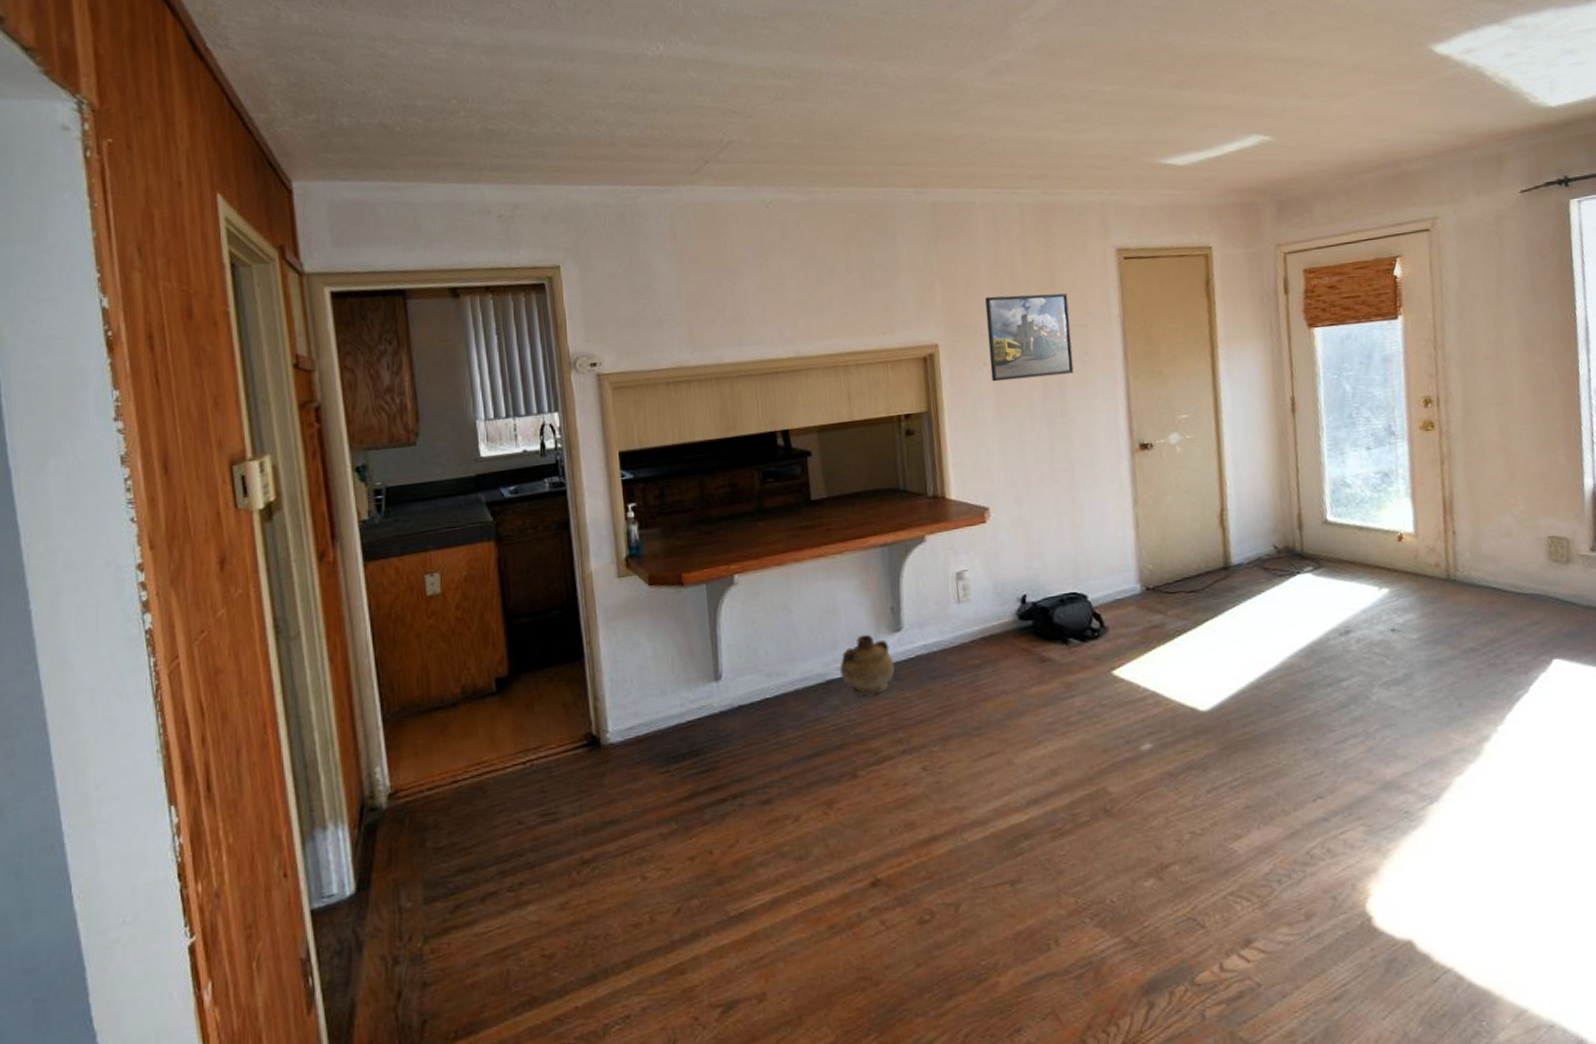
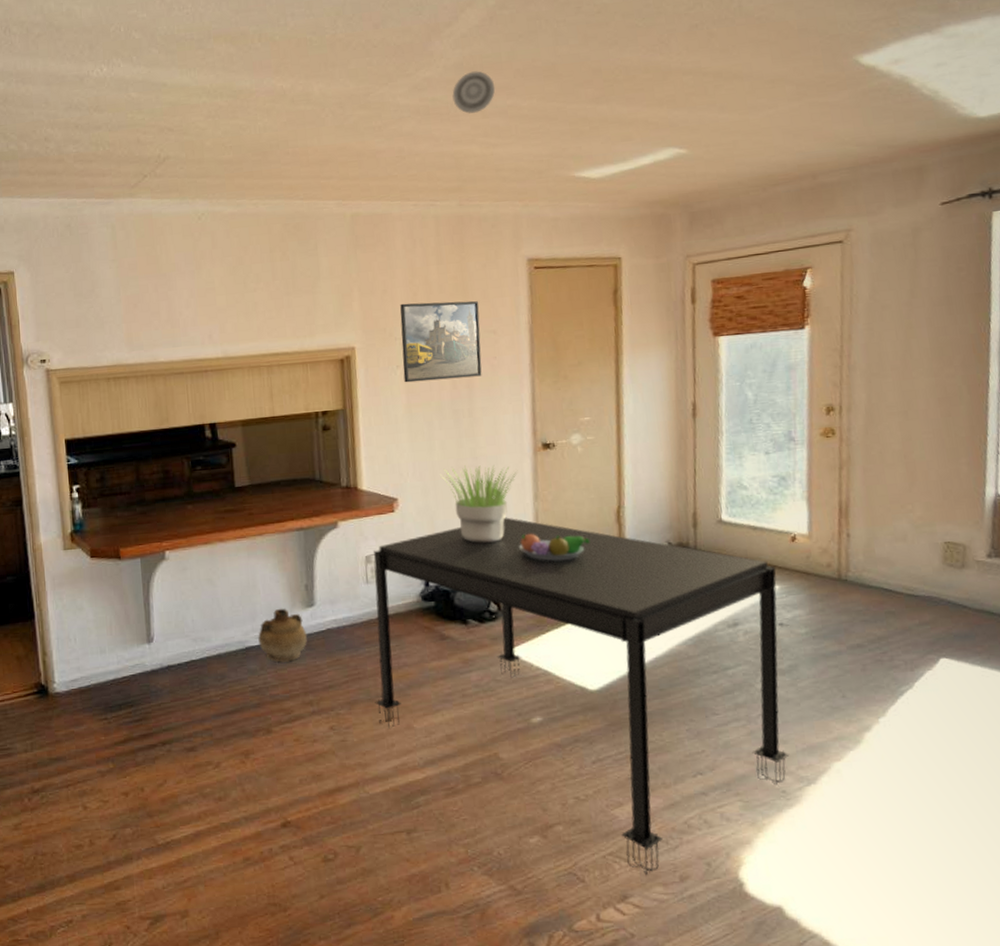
dining table: none [964,524,1410,915] -> present [373,517,790,875]
smoke detector: none [1032,55,1077,98] -> present [452,71,496,114]
potted plant: none [1034,469,1115,554] -> present [440,465,517,543]
fruit bowl: none [1120,542,1194,571] -> present [519,534,591,561]

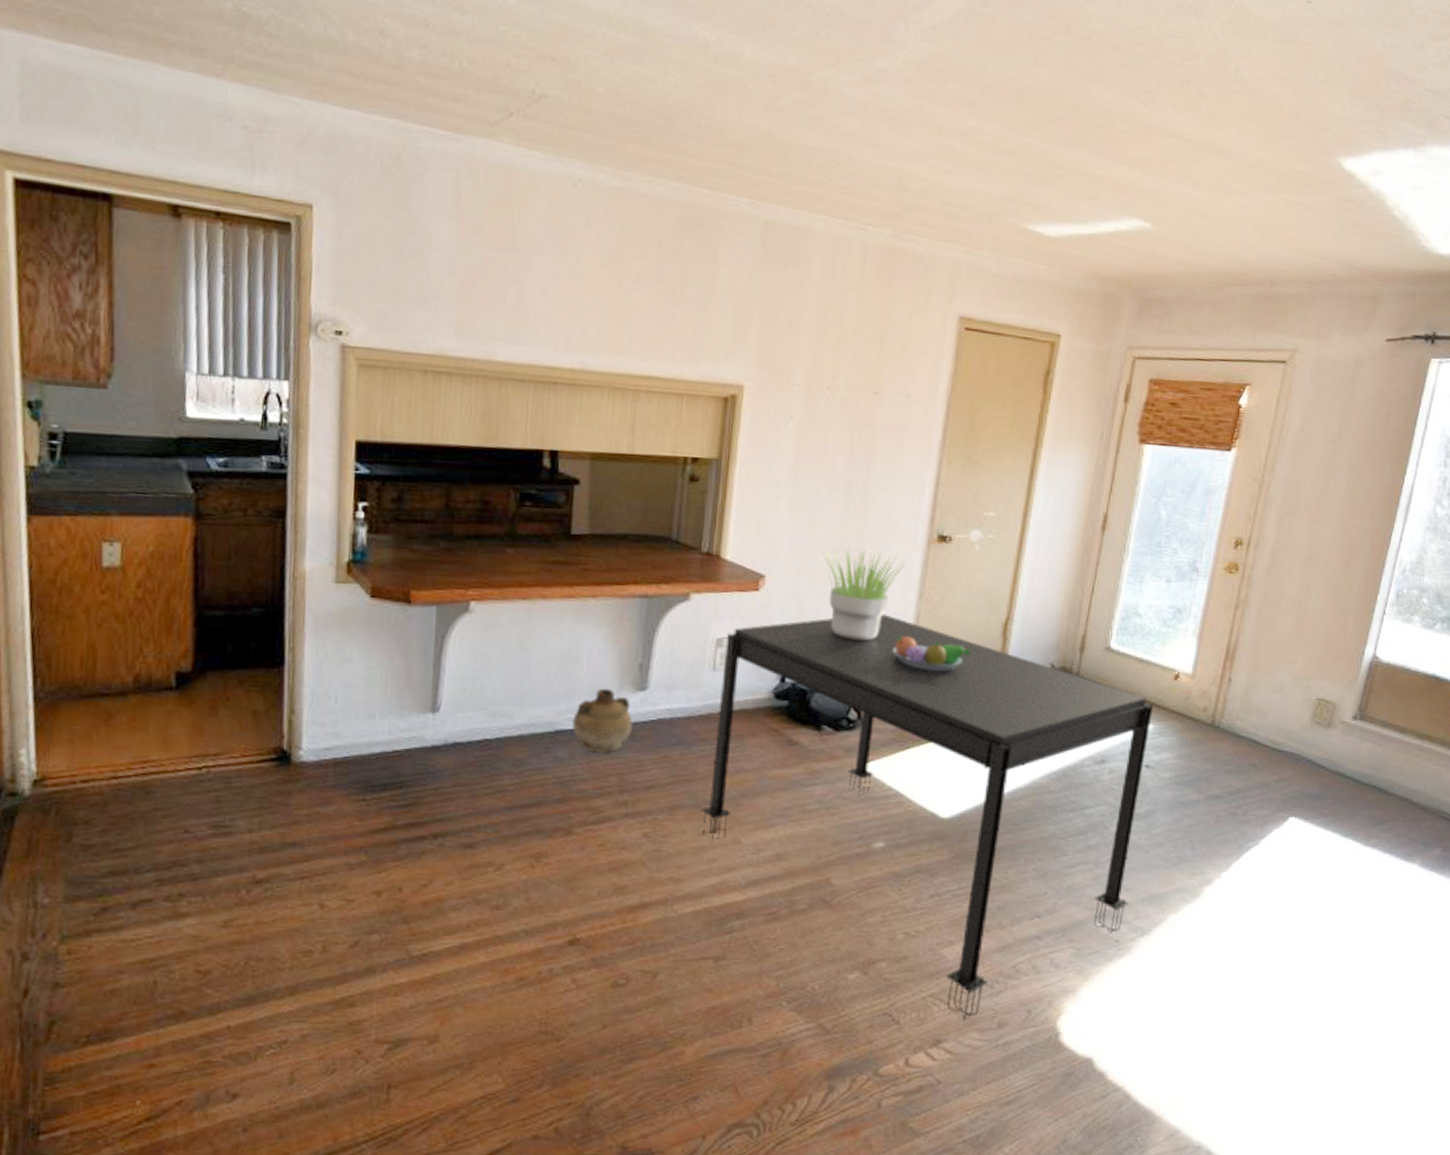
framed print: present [400,300,482,383] -> none [795,342,897,446]
smoke detector: present [452,71,496,114] -> none [908,74,959,127]

